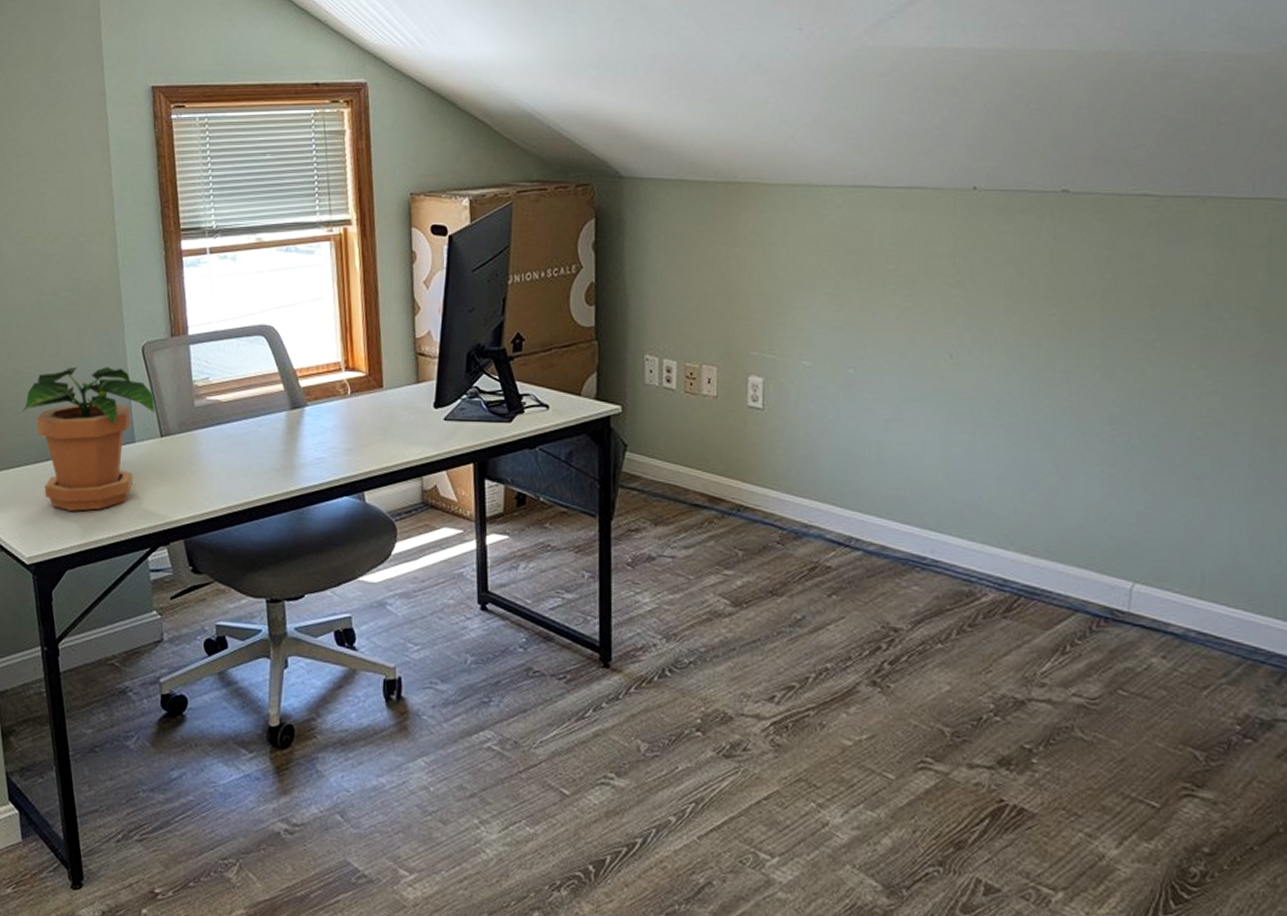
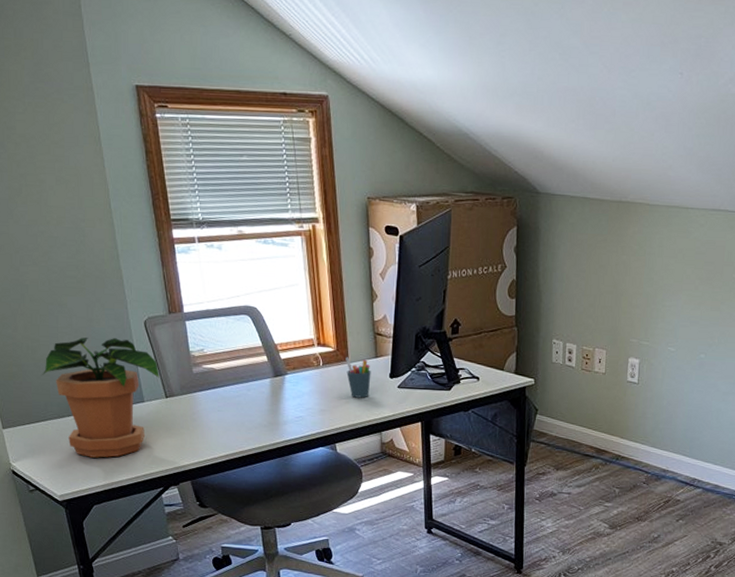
pen holder: none [379,383,411,434] -> present [345,357,371,398]

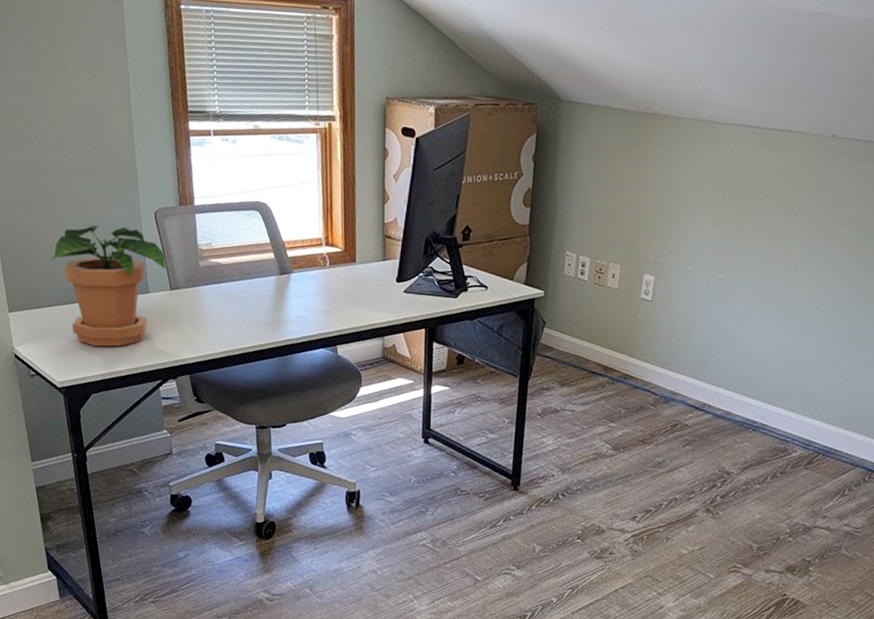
pen holder: present [345,357,371,398] -> none [353,258,378,301]

